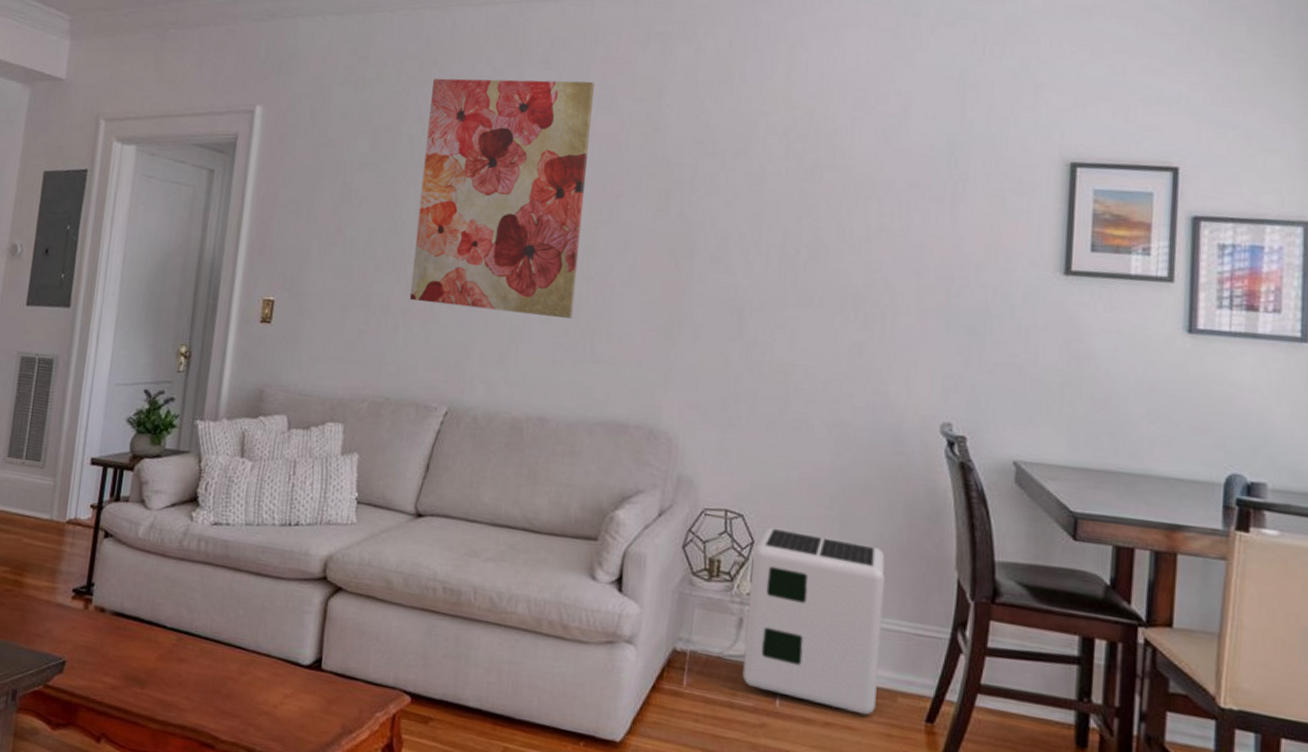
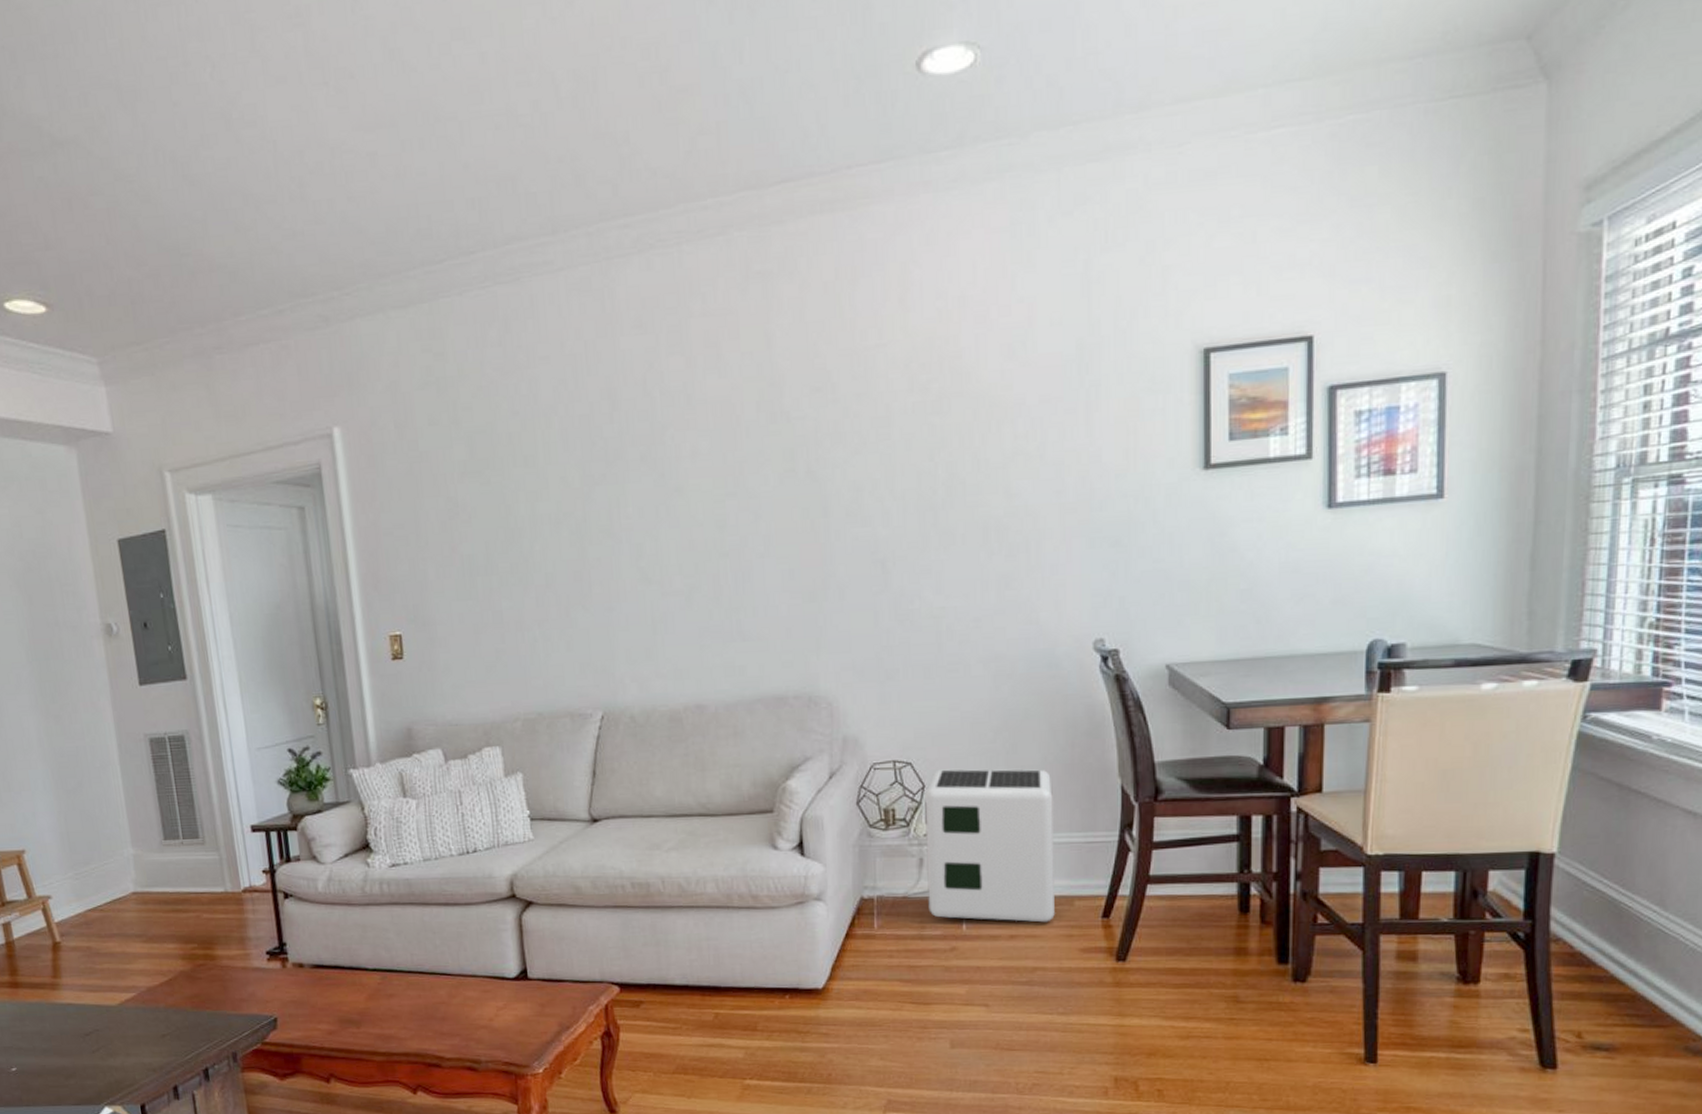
wall art: present [409,78,594,318] -> none [521,340,714,610]

